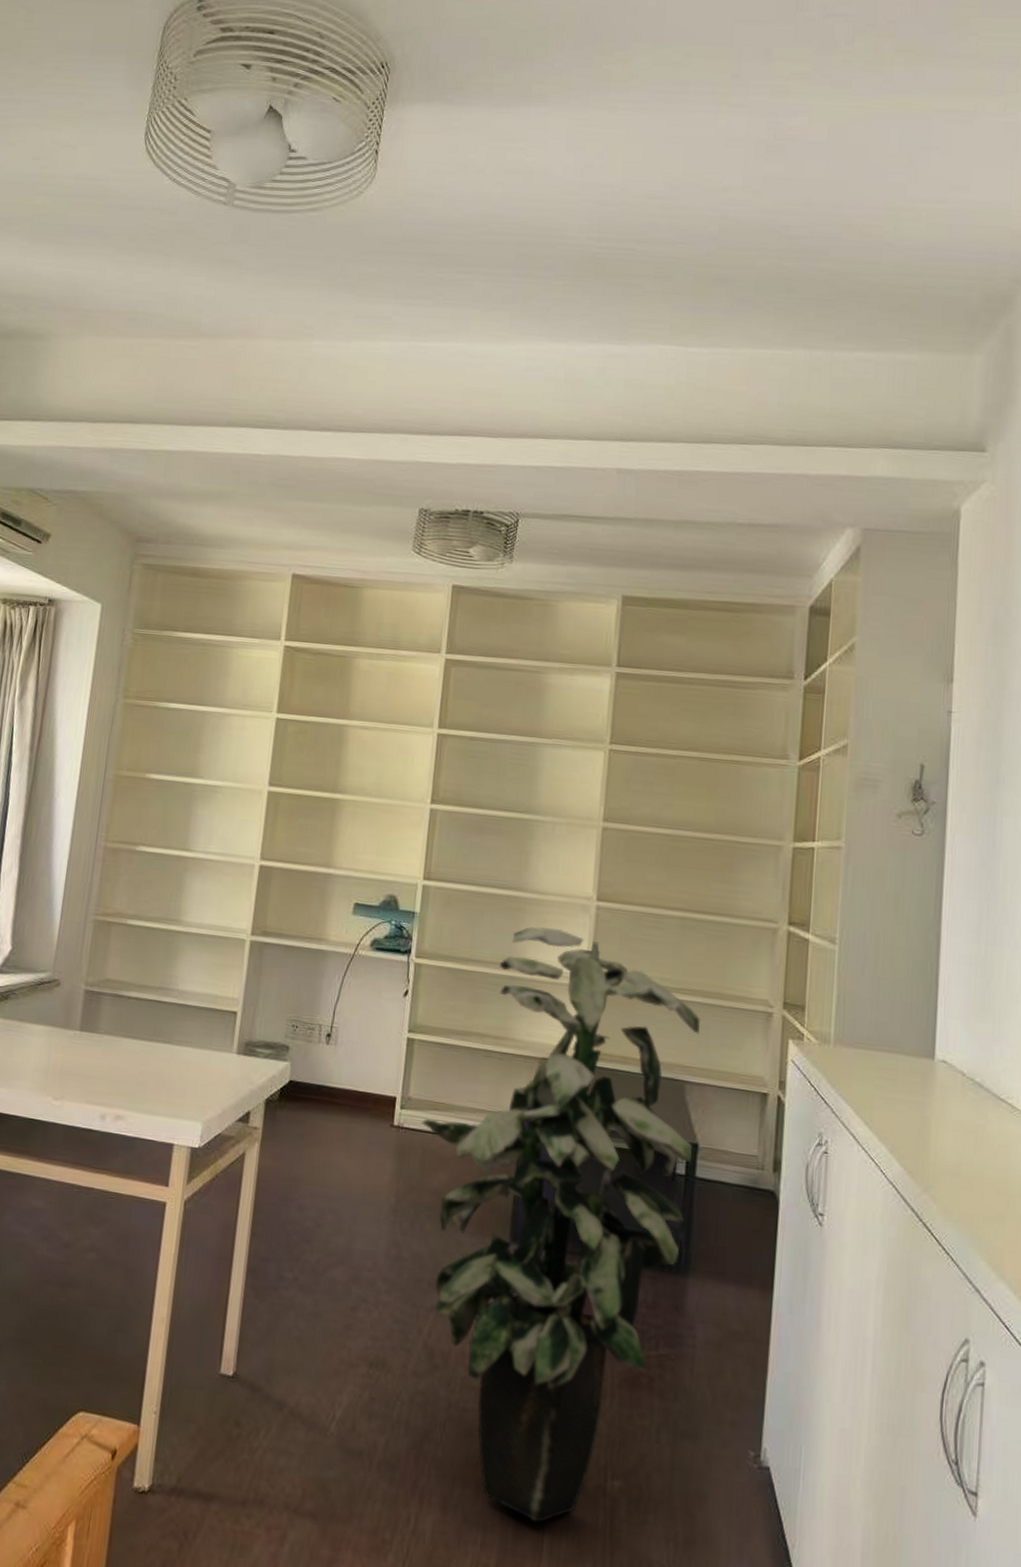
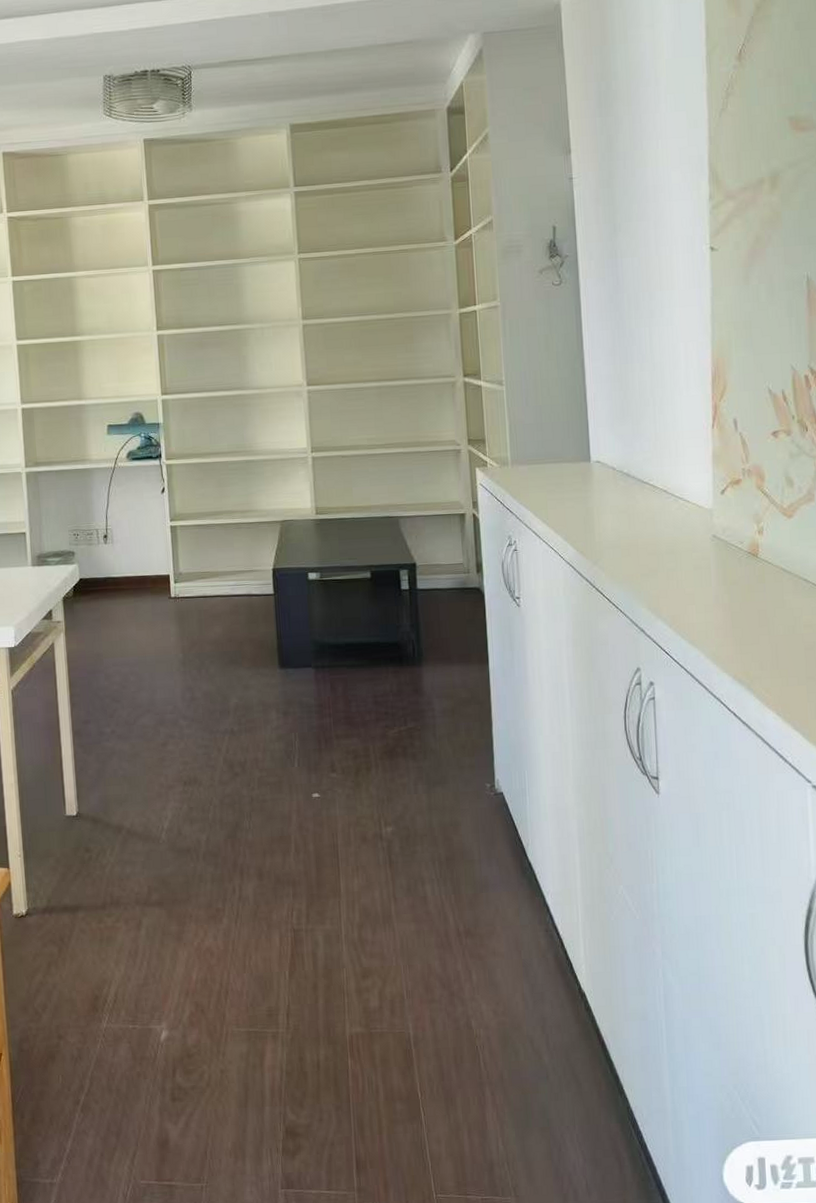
indoor plant: present [420,926,701,1522] -> none [192,415,414,870]

